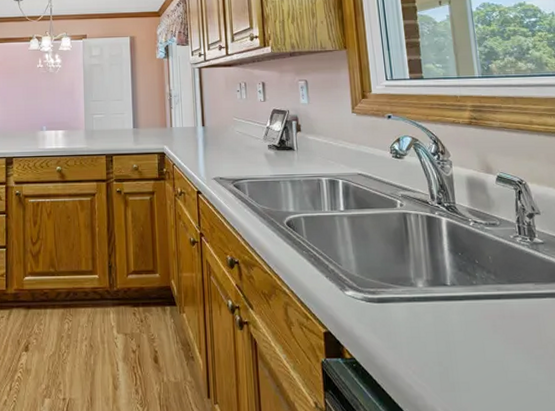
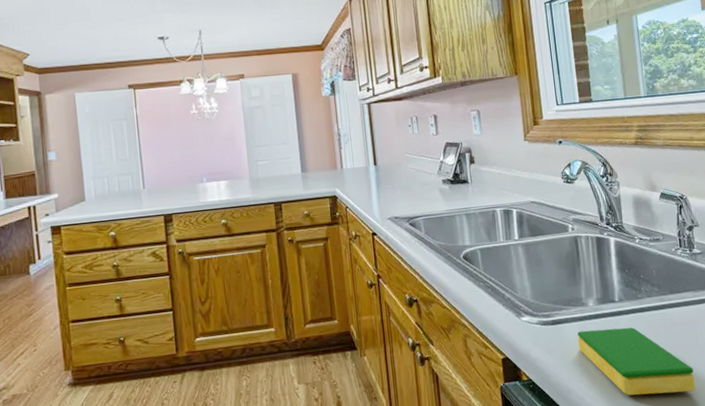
dish sponge: none [405,312,539,394] -> present [577,327,696,396]

